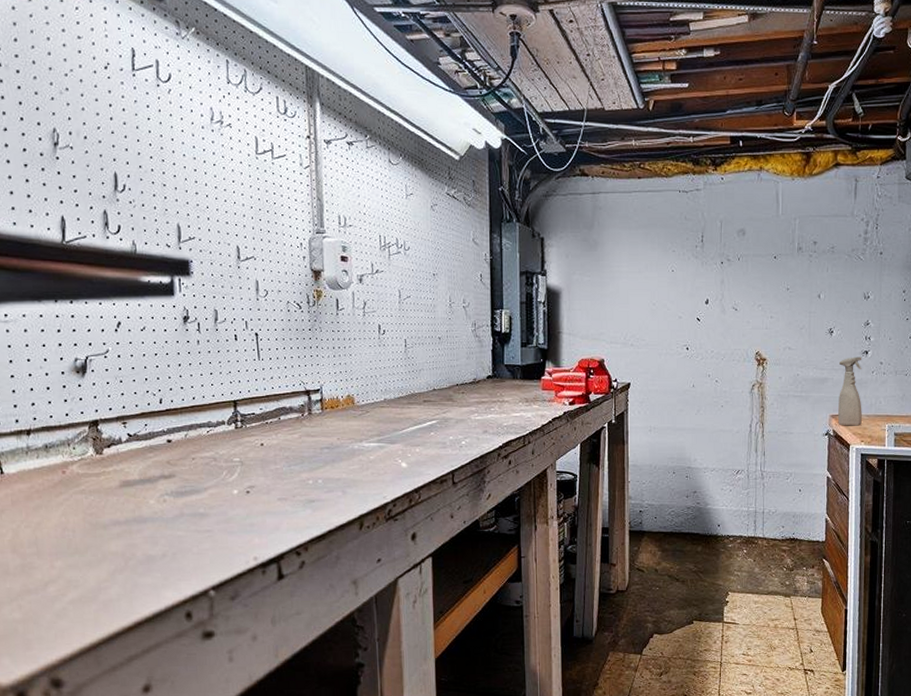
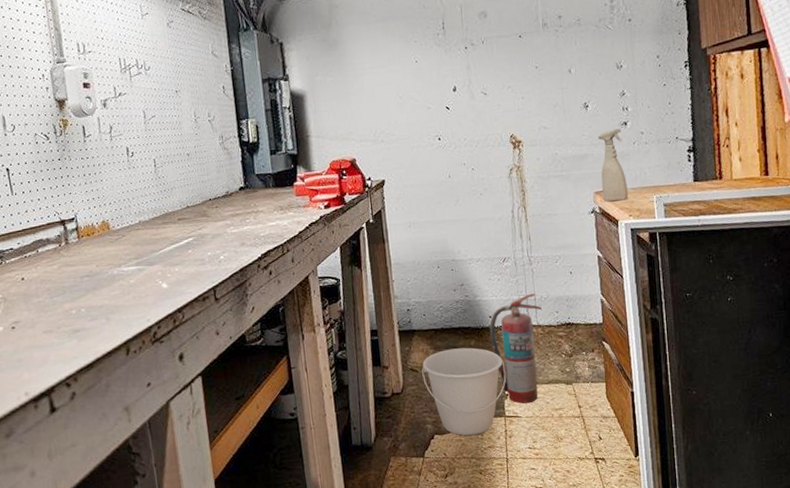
bucket: none [648,553,728,638] -> present [422,347,507,436]
fire extinguisher: none [716,506,770,612] -> present [489,293,543,404]

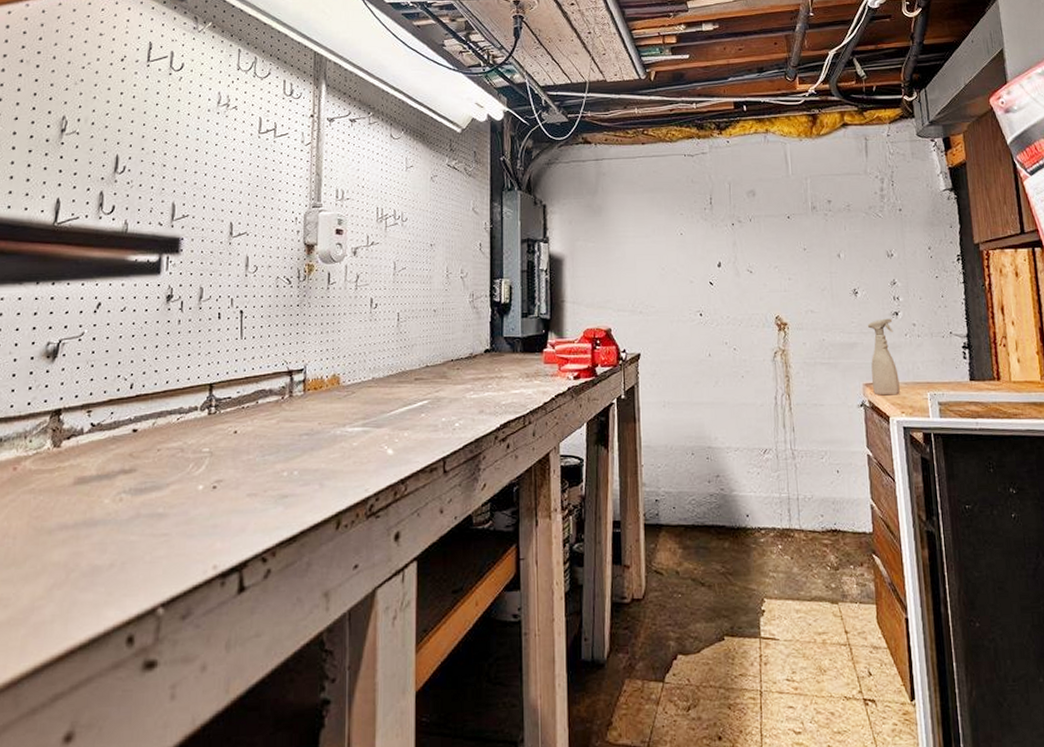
bucket: present [422,347,507,436] -> none [668,550,763,659]
fire extinguisher: present [489,293,543,404] -> none [746,491,806,624]

